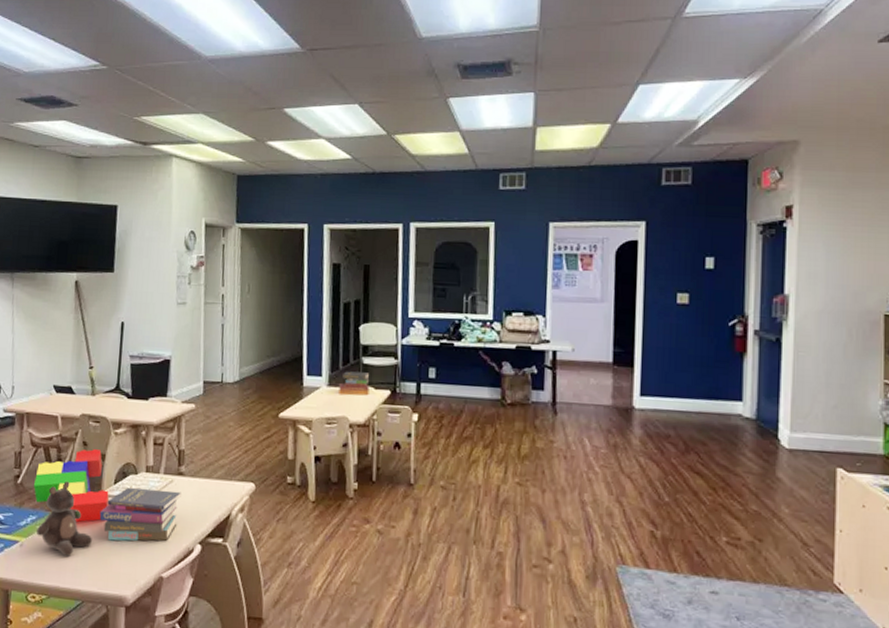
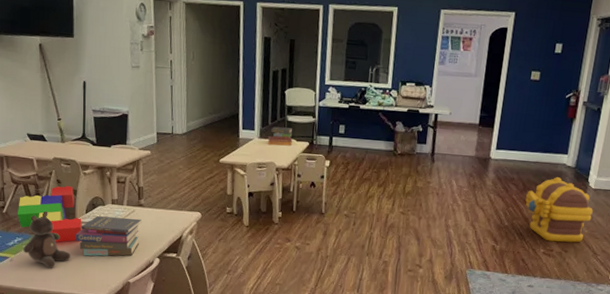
toy chest: none [690,433,792,528] -> present [525,177,593,243]

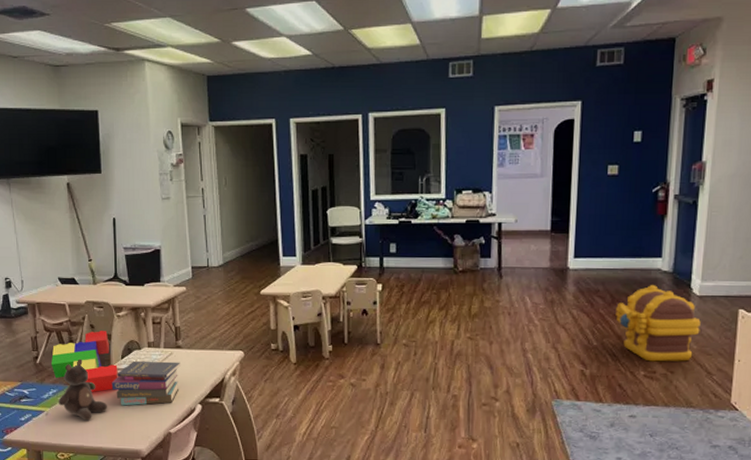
books: present [268,126,293,146] -> none [312,251,338,272]

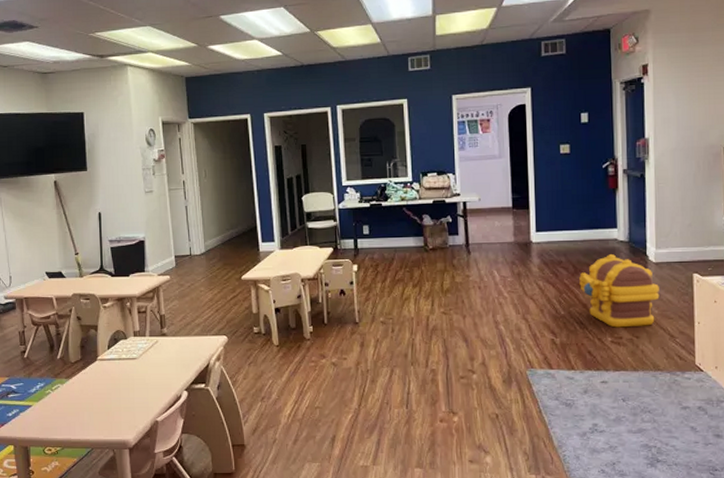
building blocks: present [51,331,119,392] -> none [39,322,106,384]
stuffed animal: present [58,359,108,421] -> none [46,351,95,413]
books: present [111,361,180,406] -> none [98,349,166,396]

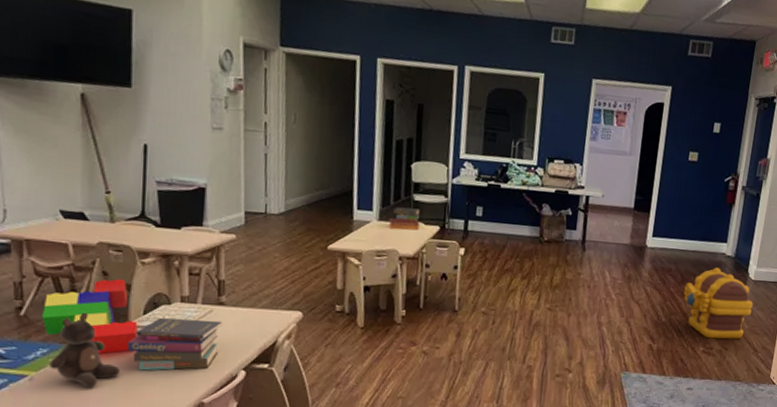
building blocks: none [39,322,106,384] -> present [42,279,139,353]
stuffed animal: none [46,351,95,413] -> present [50,312,121,388]
books: none [98,349,166,396] -> present [127,318,222,371]
books: none [290,235,315,256] -> present [389,207,420,231]

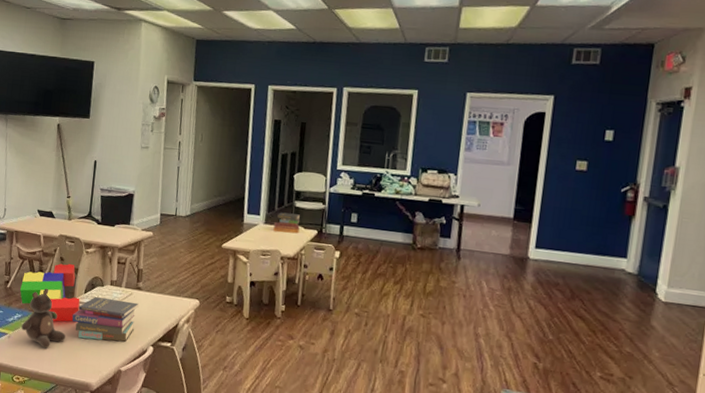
toy chest: present [684,268,753,340] -> none [574,285,665,369]

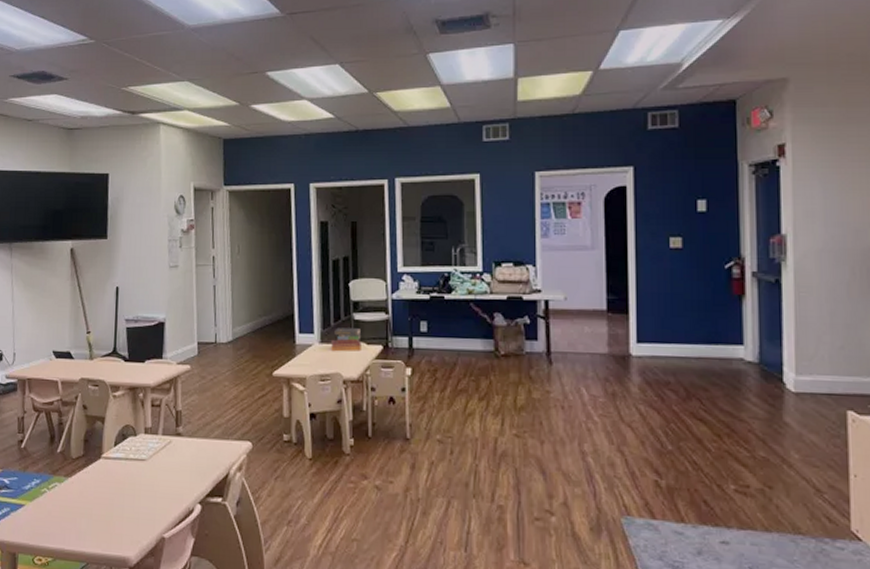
building blocks: present [20,263,80,322] -> none [37,412,110,485]
stuffed animal: present [21,288,66,349] -> none [41,444,96,519]
books: present [72,297,139,342] -> none [101,450,180,503]

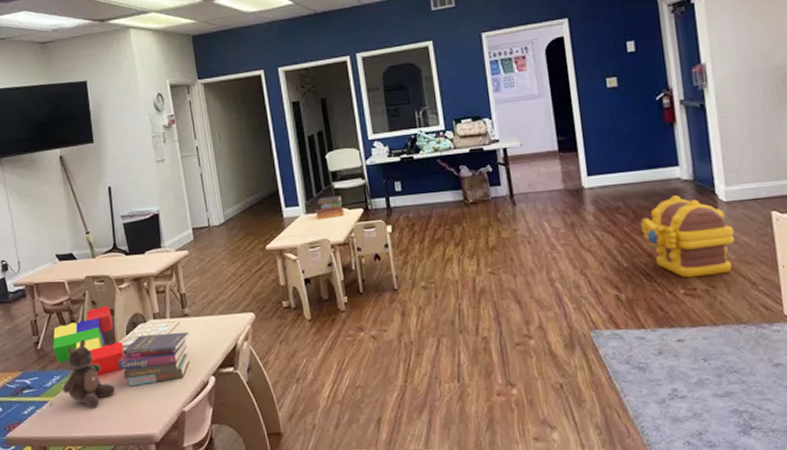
building blocks: none [37,412,110,485] -> present [53,306,125,374]
stuffed animal: none [41,444,96,519] -> present [63,339,116,407]
books: none [101,450,180,503] -> present [117,331,189,387]
toy chest: none [693,378,801,474] -> present [641,195,735,278]

